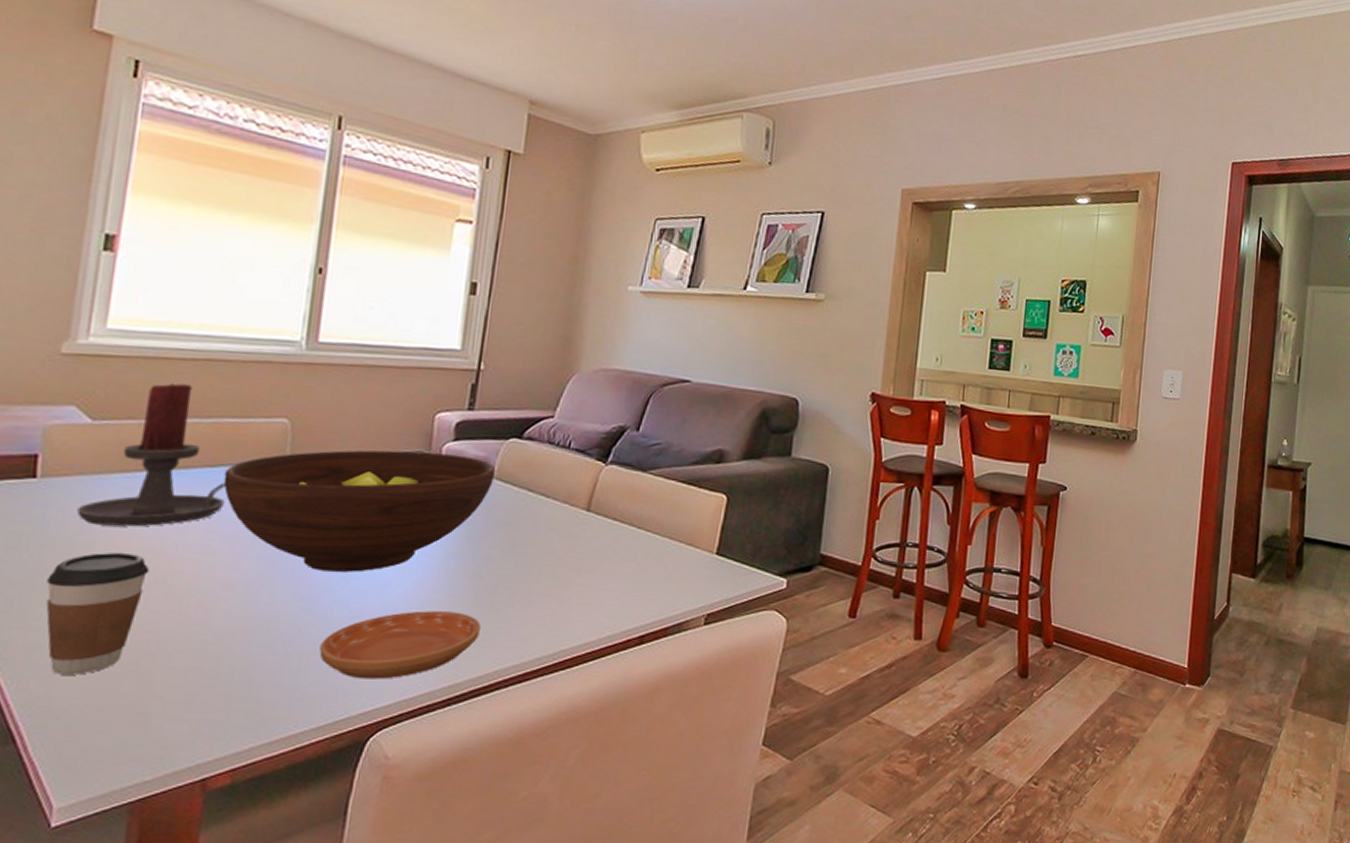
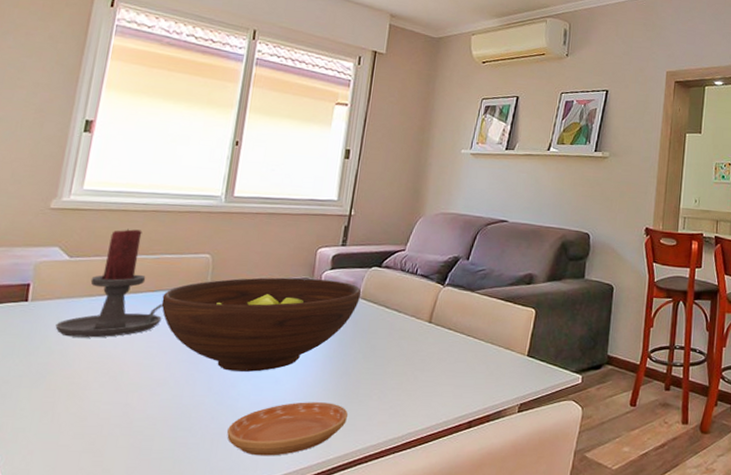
coffee cup: present [46,552,150,675] -> none [29,357,105,453]

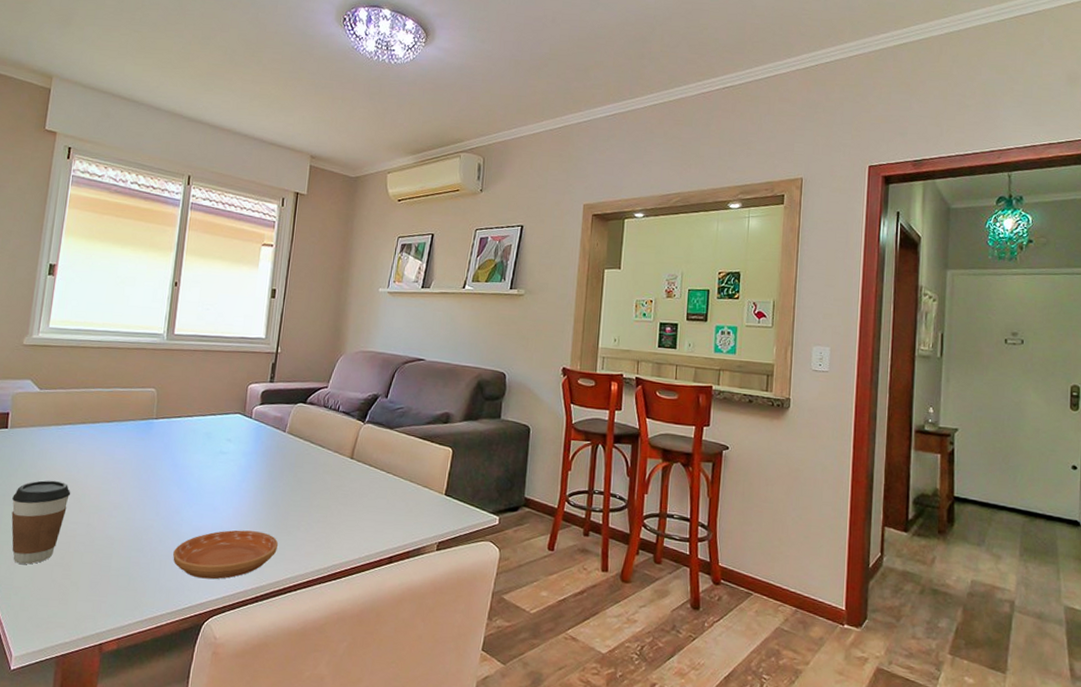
coffee cup: none [29,357,105,453] -> present [11,480,71,564]
candle holder: present [55,229,164,338] -> none [30,364,118,463]
fruit bowl: present [161,277,361,372] -> none [115,411,288,500]

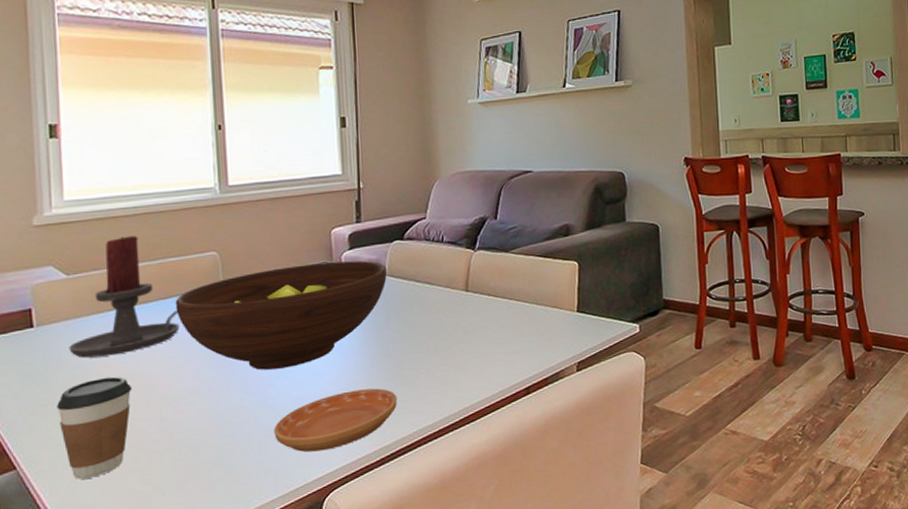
candle holder: none [30,364,118,463] -> present [69,235,180,358]
fruit bowl: none [115,411,288,500] -> present [175,260,388,370]

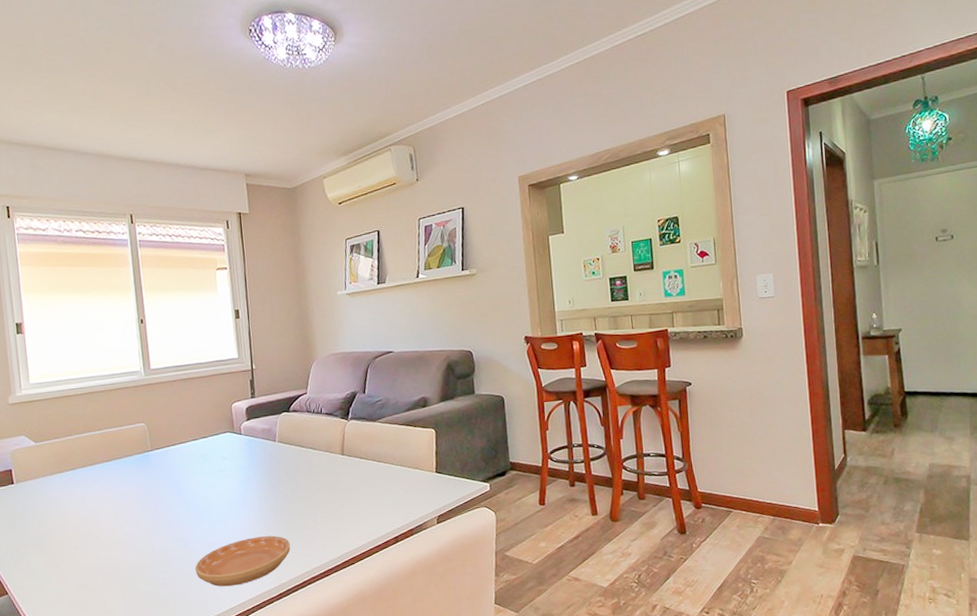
coffee cup: present [57,376,133,479] -> none [34,523,88,603]
candle holder: present [69,235,180,358] -> none [40,411,120,508]
fruit bowl: present [175,260,388,370] -> none [115,429,278,520]

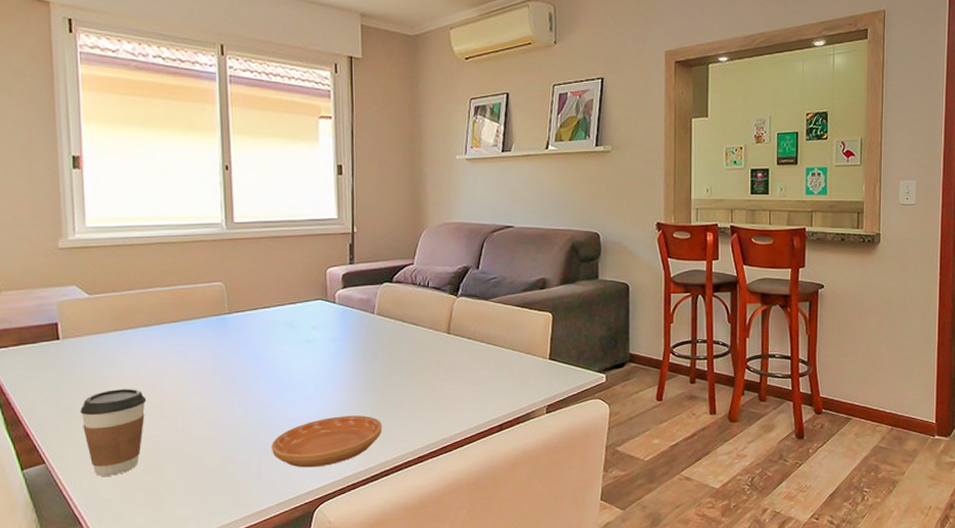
coffee cup: none [34,523,88,603] -> present [80,388,147,476]

